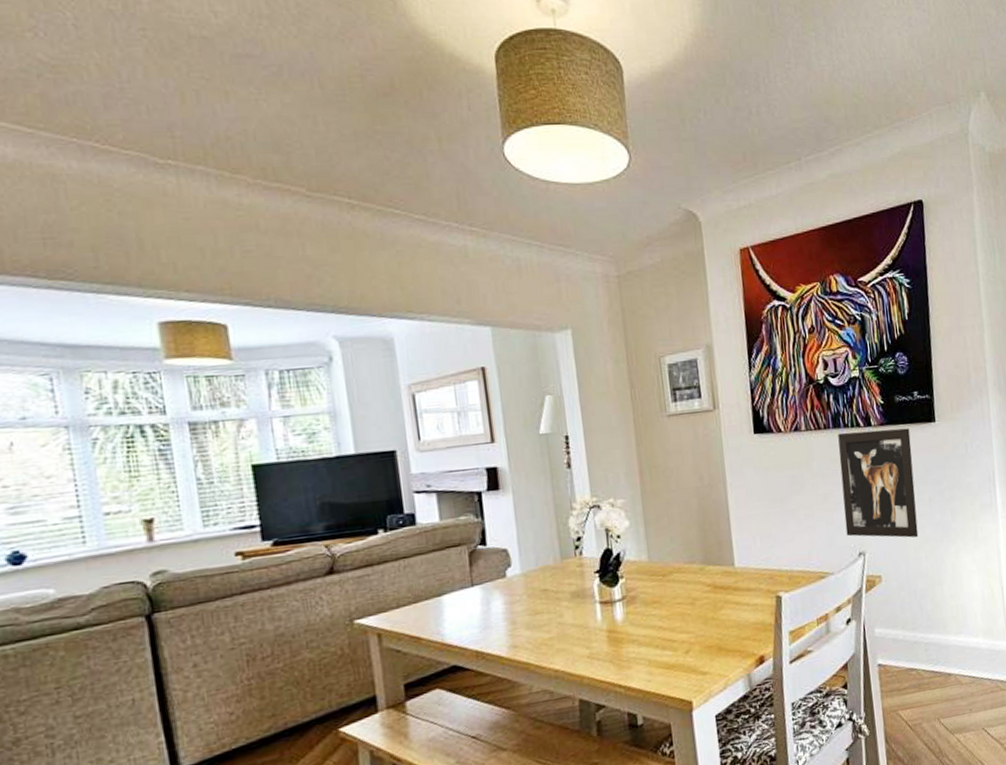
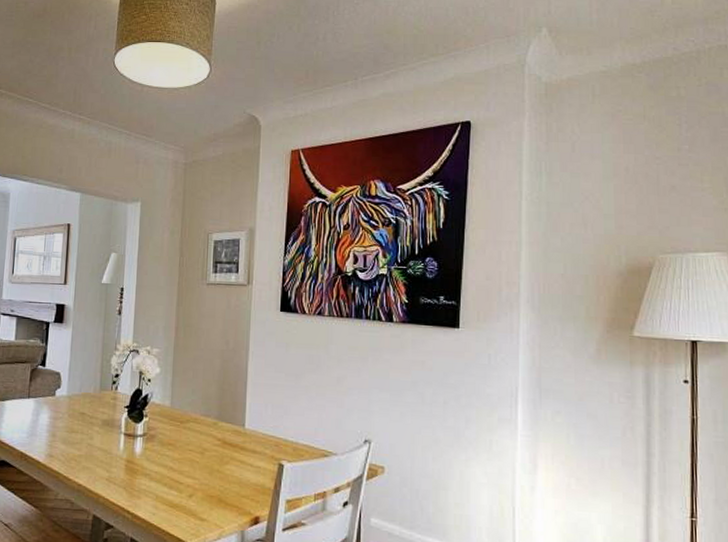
wall art: present [838,428,919,538] -> none [355,323,431,438]

